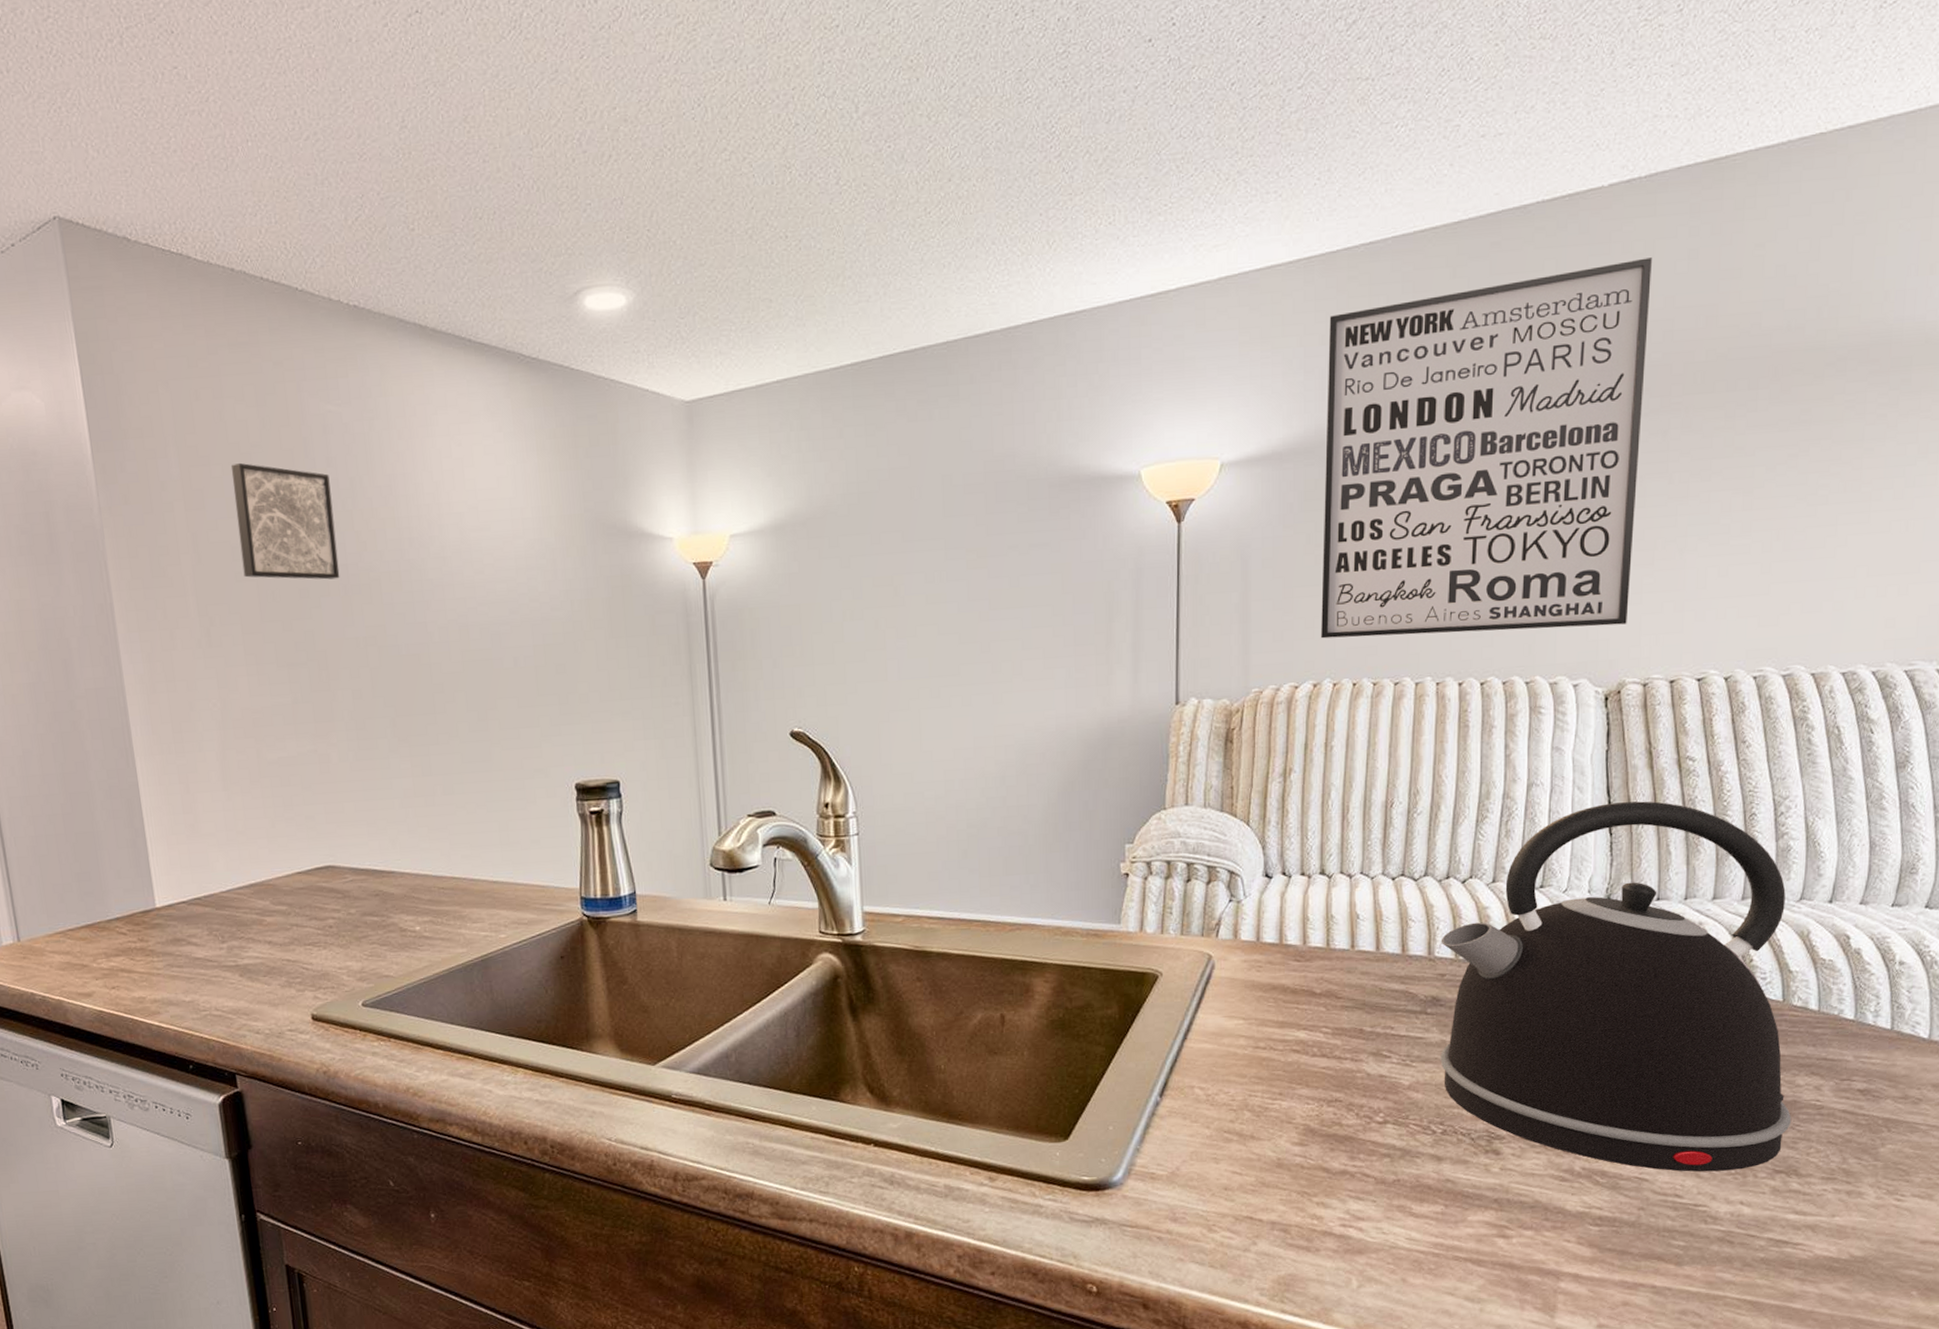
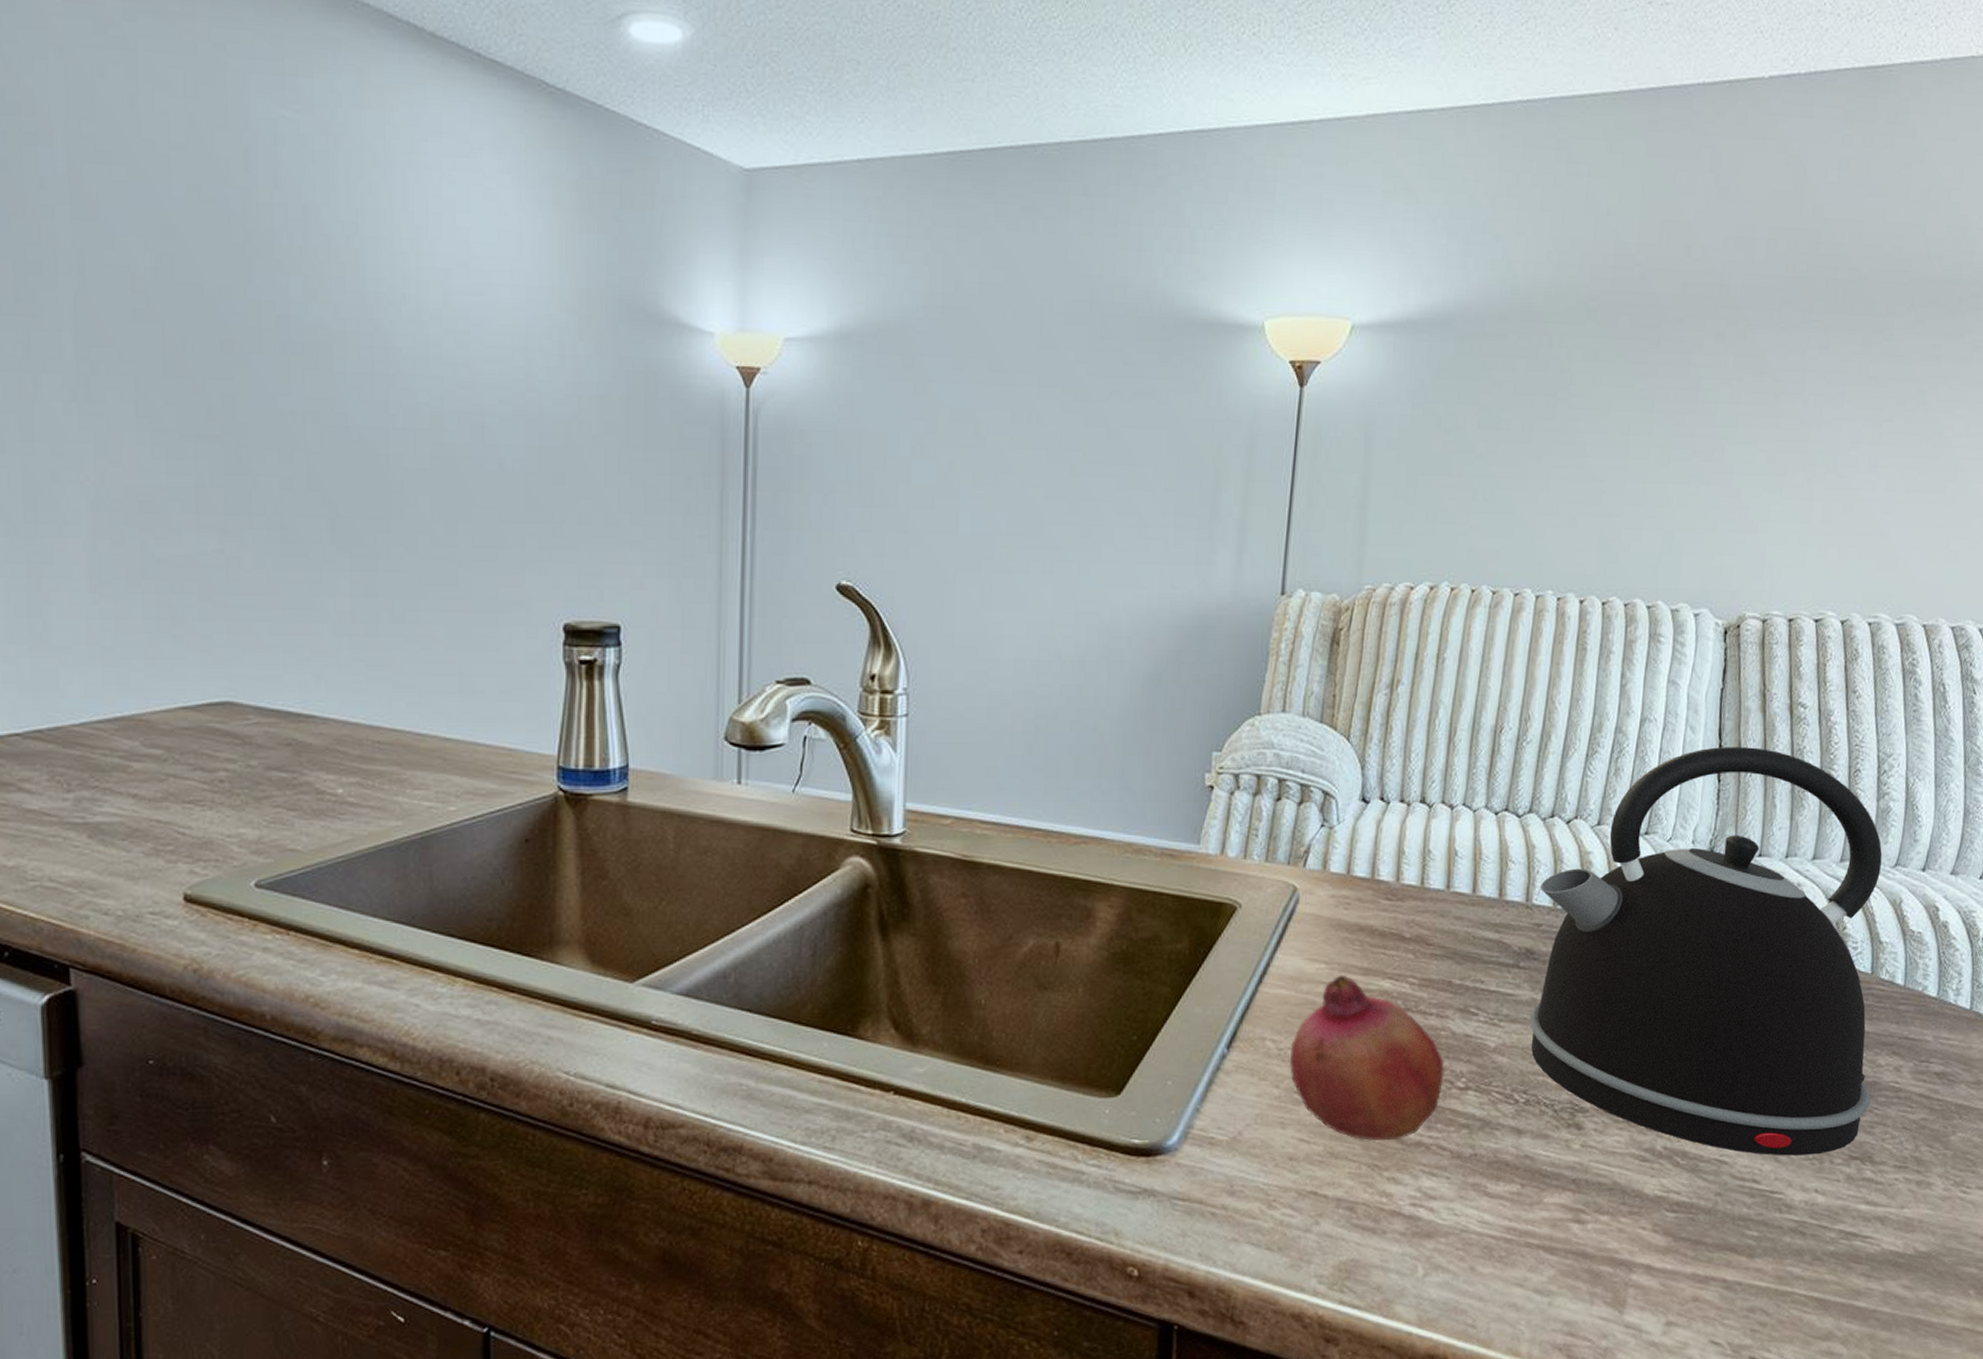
wall art: present [231,462,340,580] -> none [140,166,278,333]
fruit: none [1218,1028,1362,1172] -> present [1290,974,1445,1142]
wall art: present [1321,257,1652,639] -> none [1442,160,1805,553]

